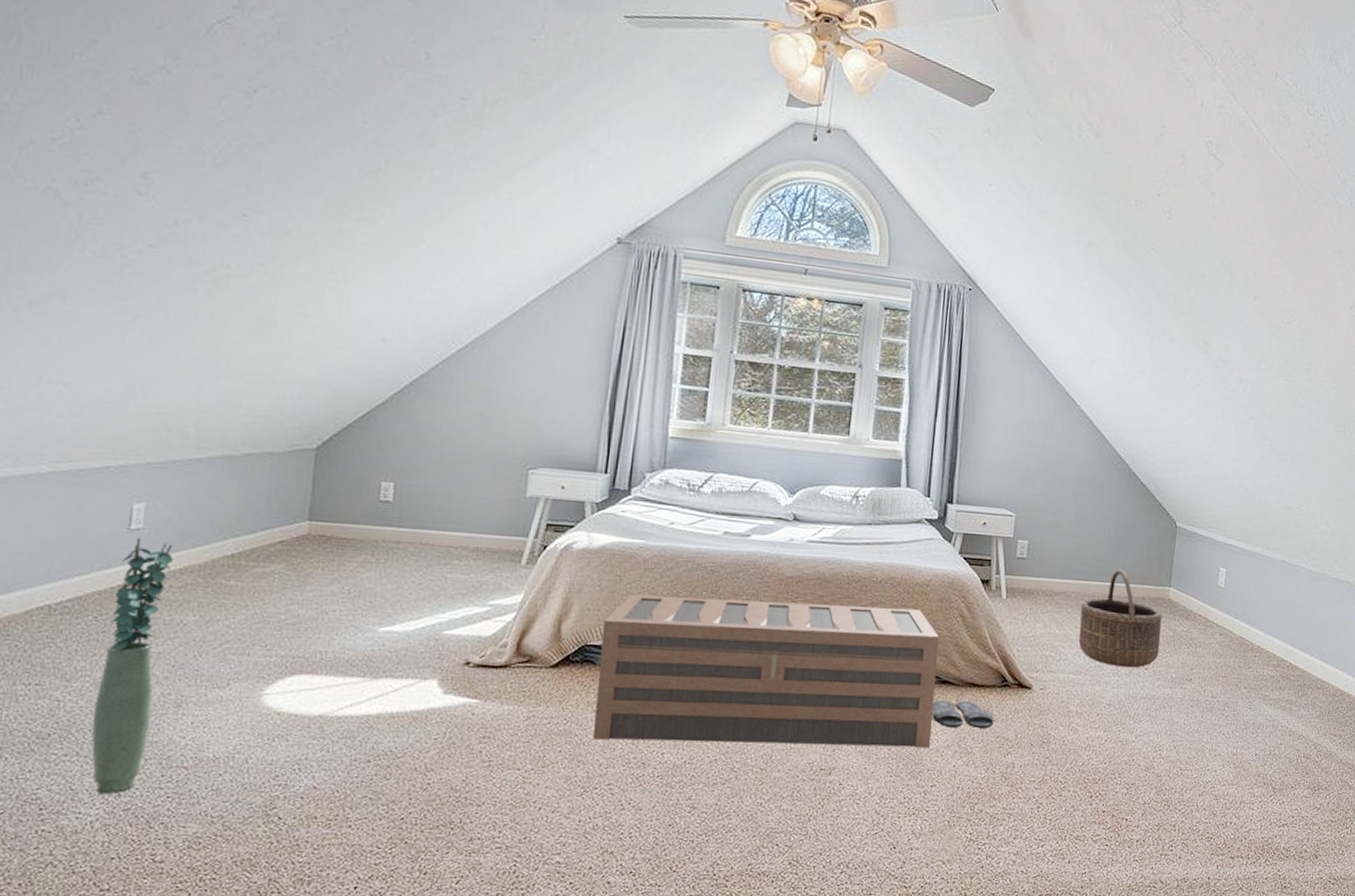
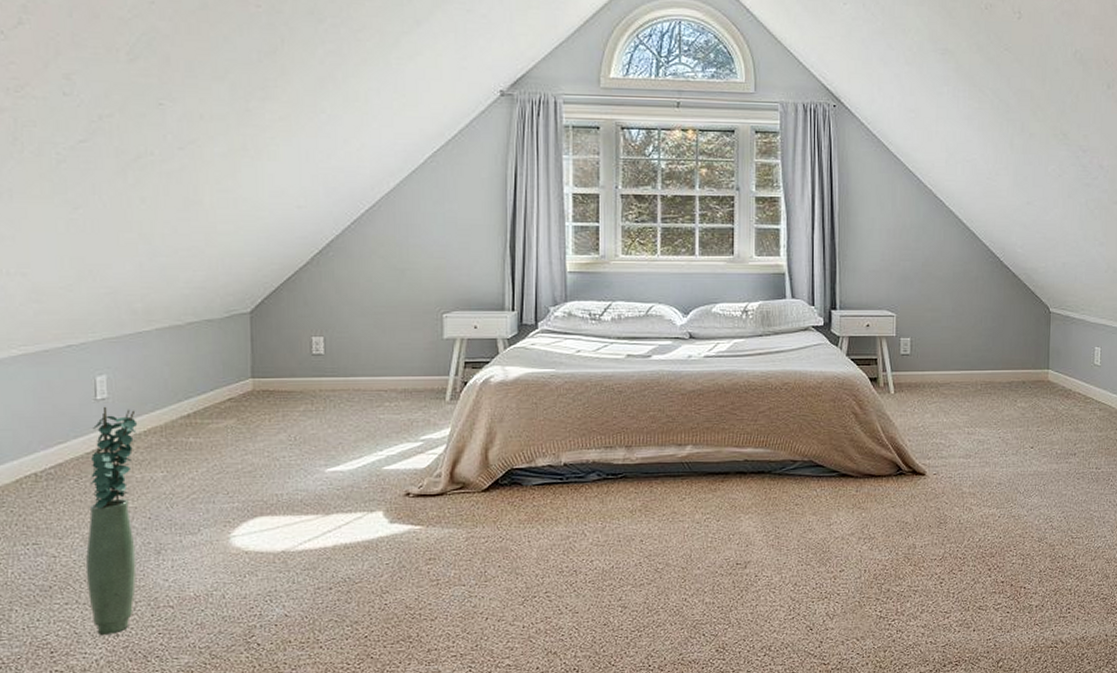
storage bench: present [593,595,940,748] -> none [525,410,836,553]
slippers: present [931,700,994,728] -> none [834,491,893,517]
basket: present [1078,569,1162,668] -> none [965,357,1044,448]

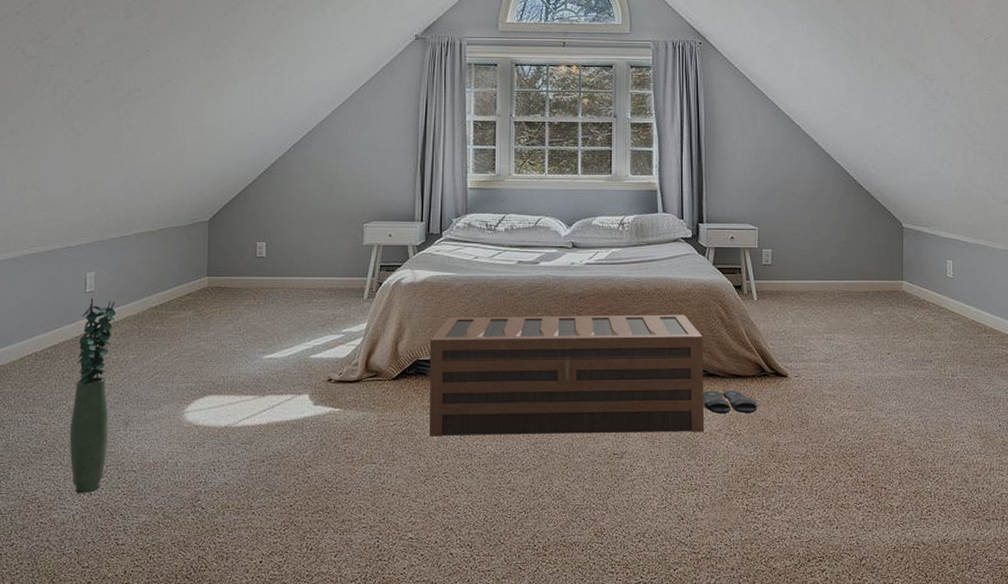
storage bench: none [525,410,836,553] -> present [429,314,705,437]
slippers: none [834,491,893,517] -> present [702,391,757,414]

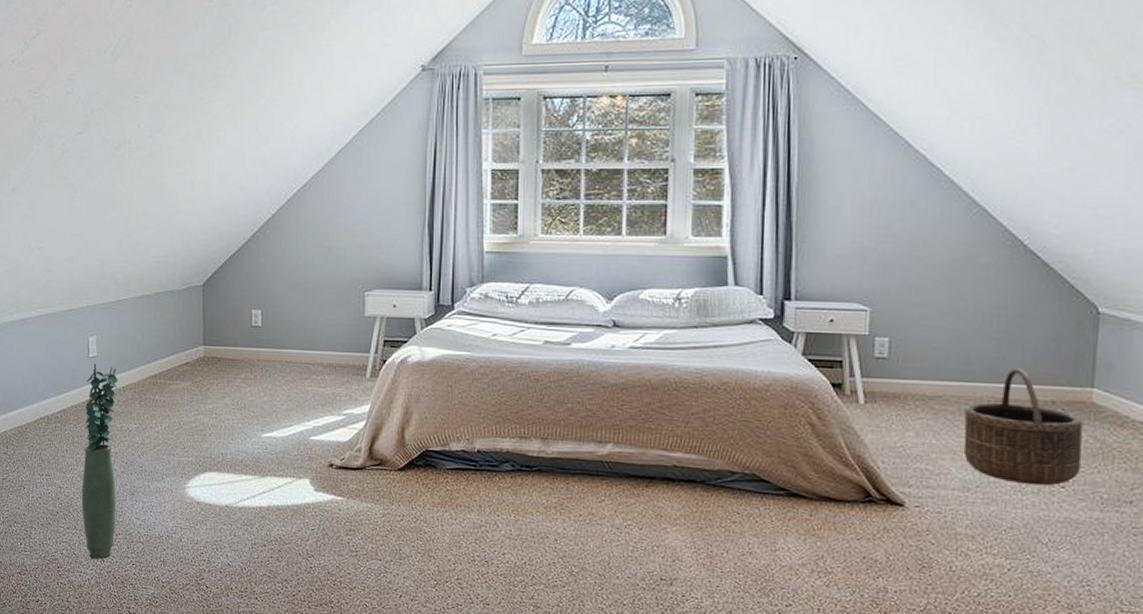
storage bench: present [429,314,705,437] -> none [439,404,785,565]
slippers: present [702,391,757,414] -> none [781,514,858,547]
basket: none [823,268,899,354] -> present [963,368,1083,486]

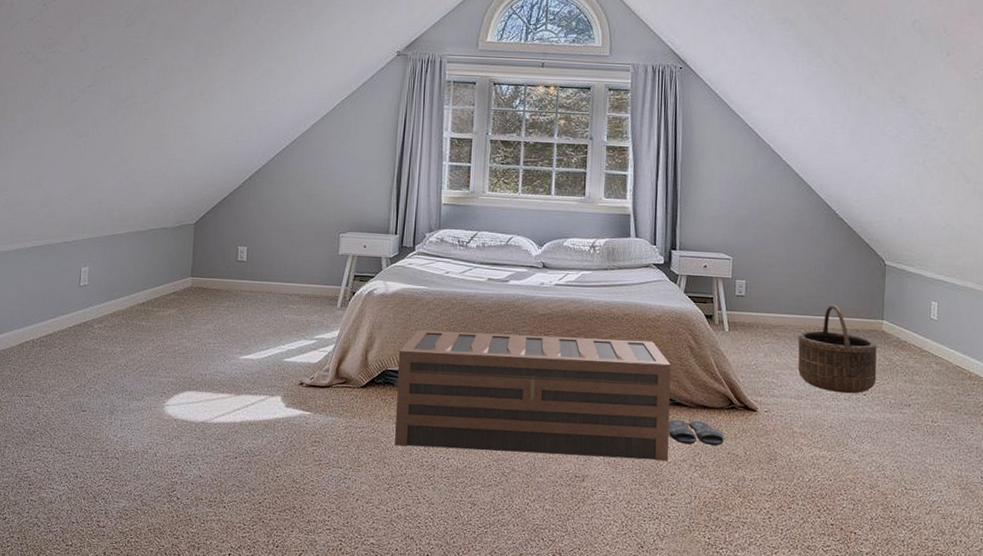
vase: present [81,363,118,559] -> none [59,291,107,475]
storage bench: none [439,404,785,565] -> present [395,330,671,461]
slippers: none [781,514,858,547] -> present [668,419,724,445]

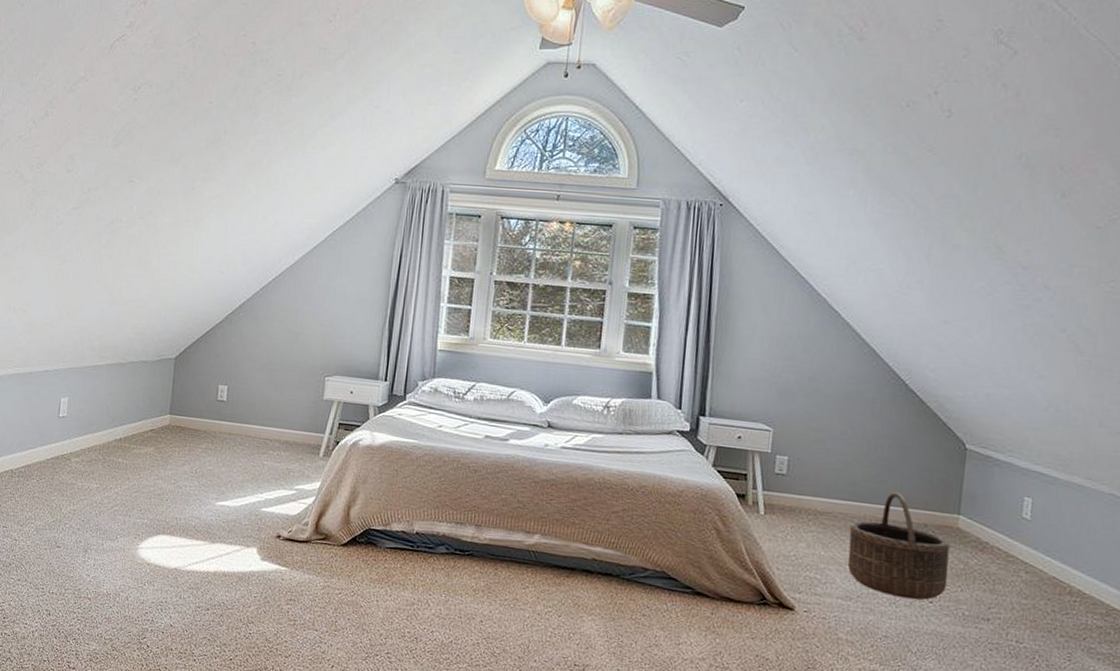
storage bench: present [395,330,671,461] -> none [375,488,693,658]
slippers: present [668,419,724,445] -> none [685,611,753,645]

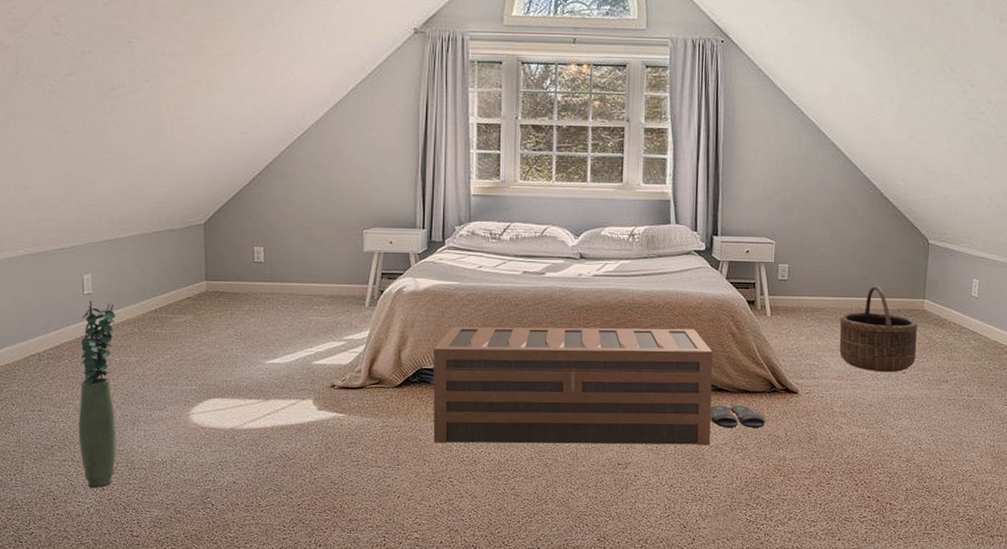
vase: none [33,423,85,613] -> present [78,300,117,488]
storage bench: none [375,488,693,658] -> present [433,326,713,445]
slippers: none [685,611,753,645] -> present [709,405,766,428]

